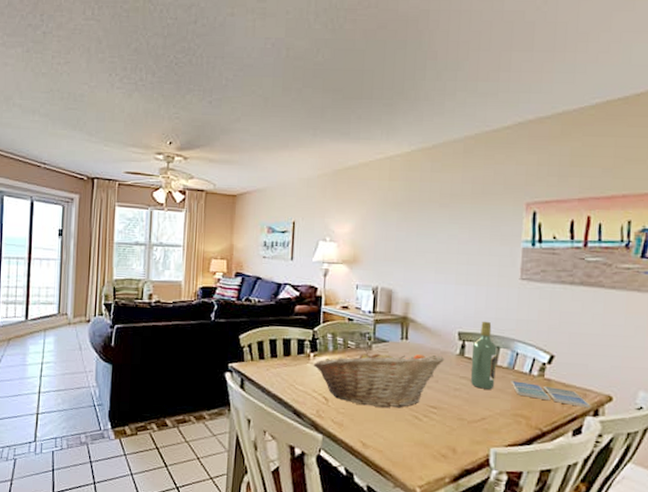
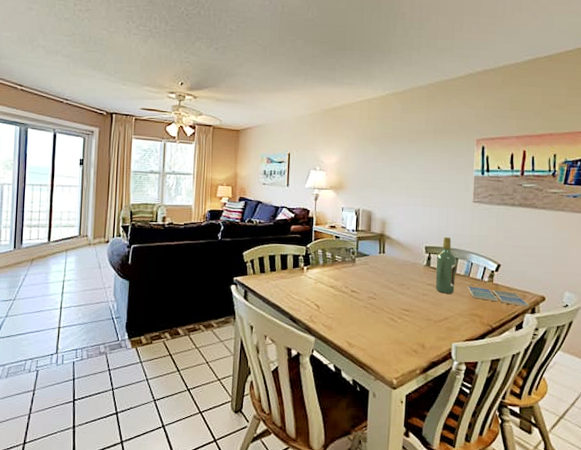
fruit basket: present [313,349,445,408] -> none [306,262,415,312]

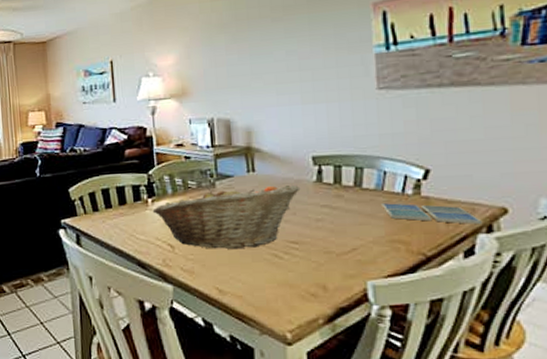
fruit basket: none [306,262,415,312] -> present [152,184,301,249]
wine bottle: present [435,237,456,294] -> none [330,140,363,216]

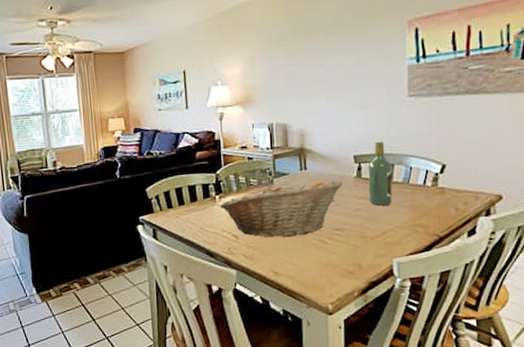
wine bottle: none [330,140,363,216] -> present [368,141,392,206]
drink coaster: present [381,203,483,224] -> none [407,193,483,209]

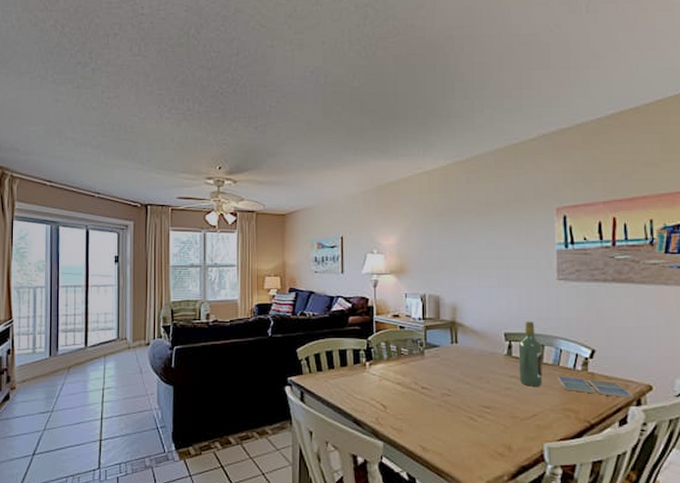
fruit basket: present [219,180,344,238] -> none [369,355,494,410]
drink coaster: none [407,193,483,209] -> present [557,377,634,398]

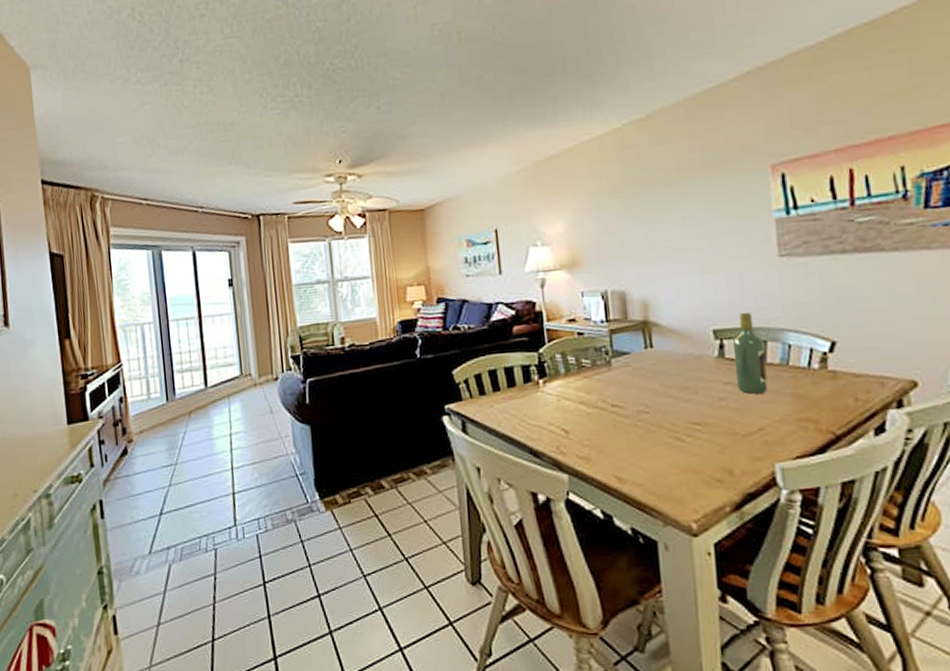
drink coaster: present [557,377,634,398] -> none [787,378,892,399]

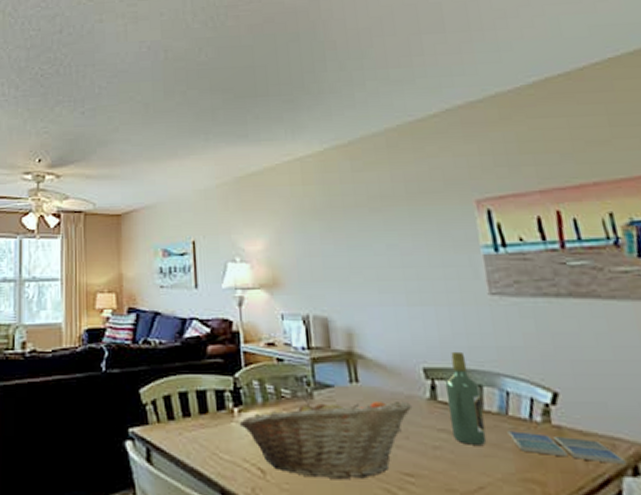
fruit basket: none [544,360,702,433] -> present [239,398,413,479]
drink coaster: none [787,378,892,399] -> present [507,431,627,464]

